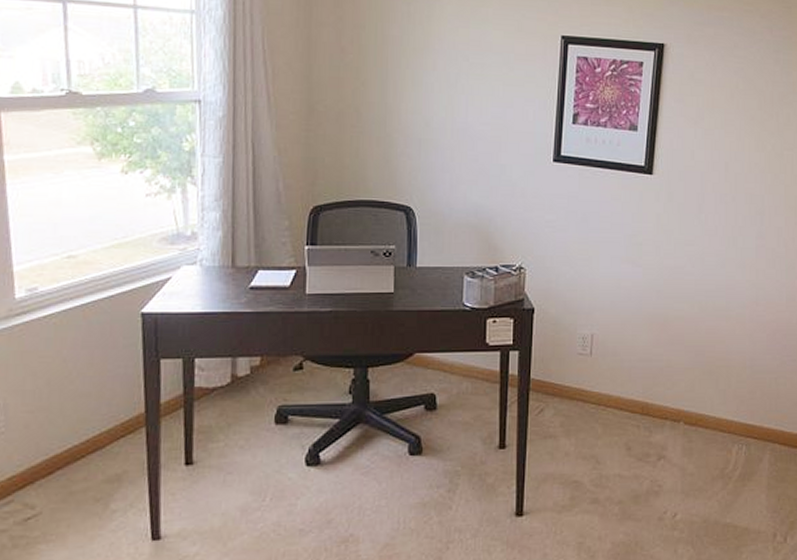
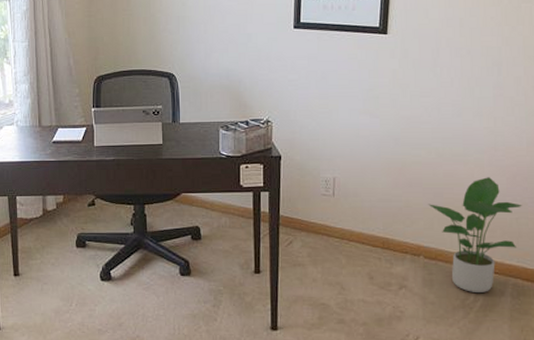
potted plant: none [690,334,782,460] -> present [428,177,523,292]

